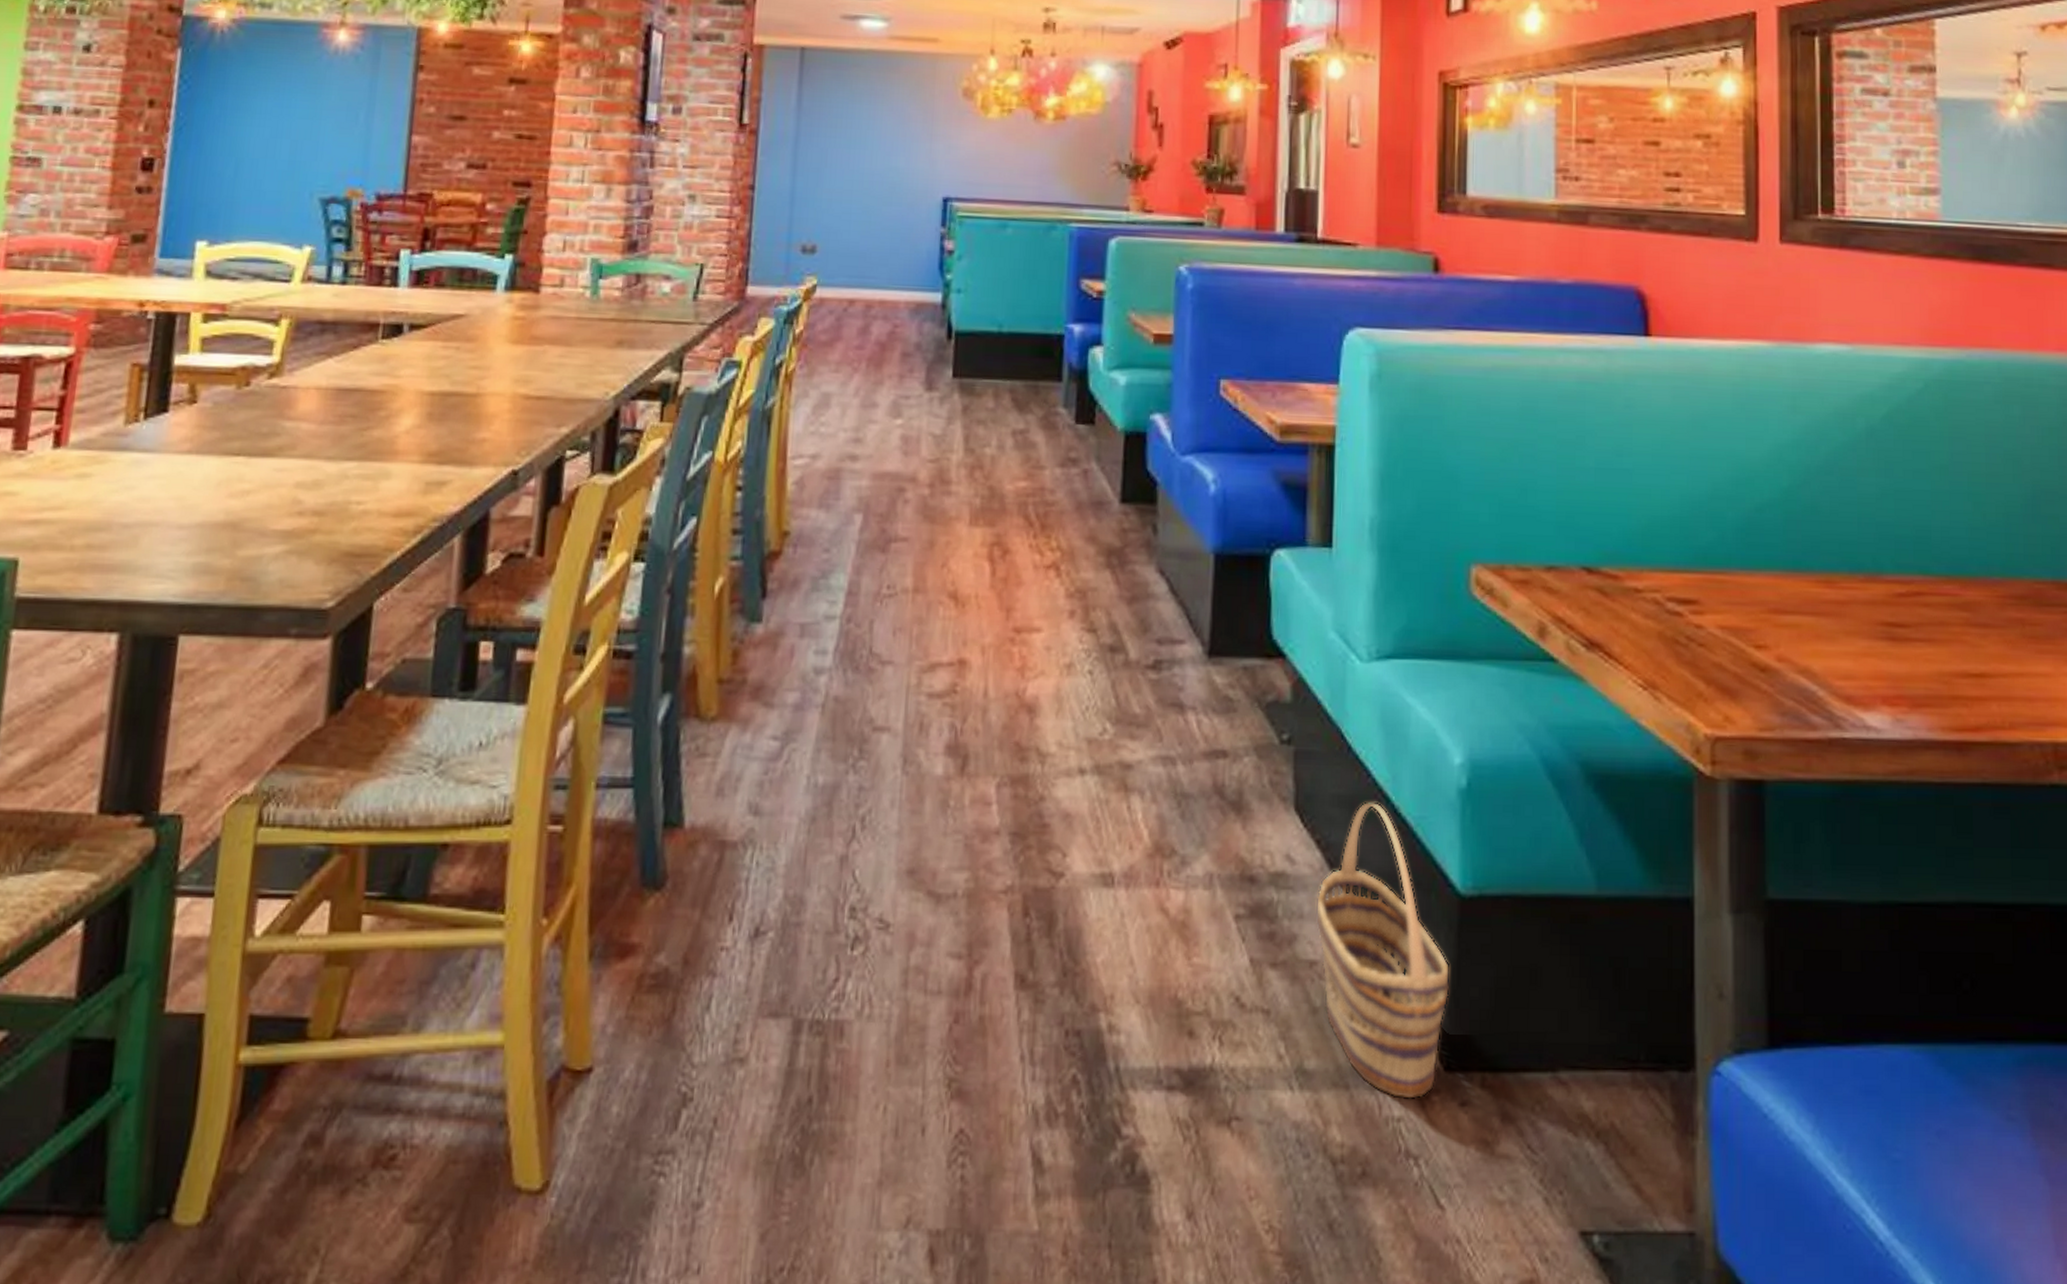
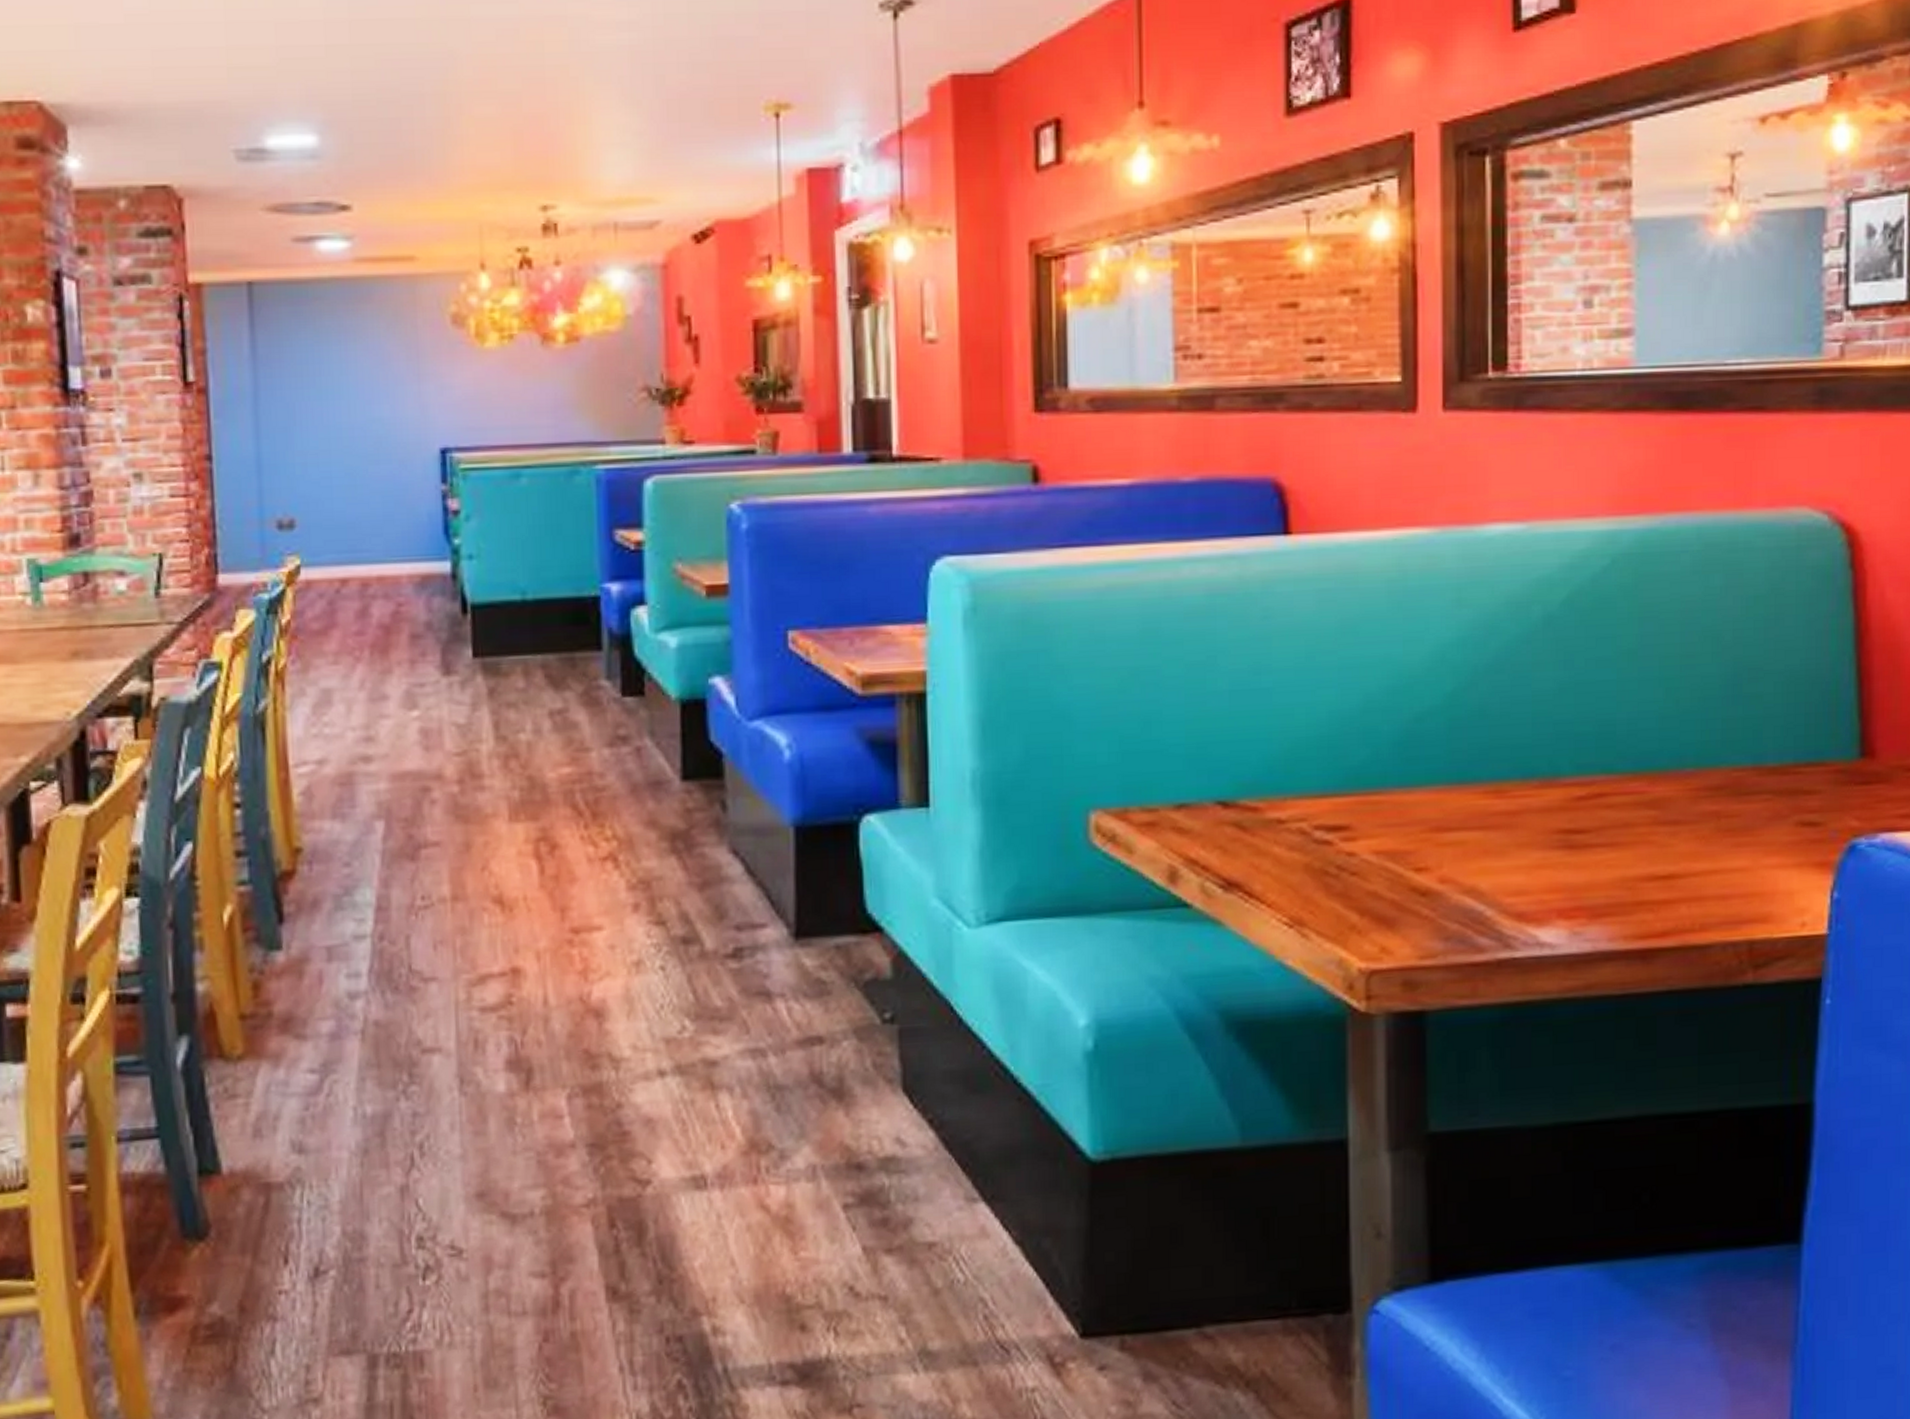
basket: present [1315,801,1450,1100] -> none [931,1074,1083,1370]

